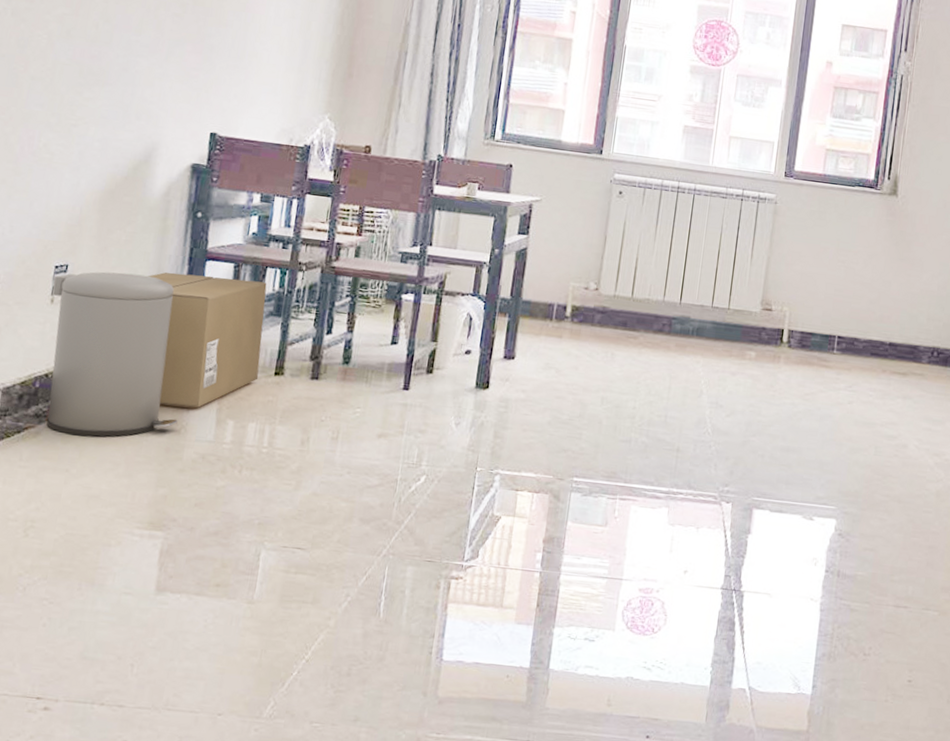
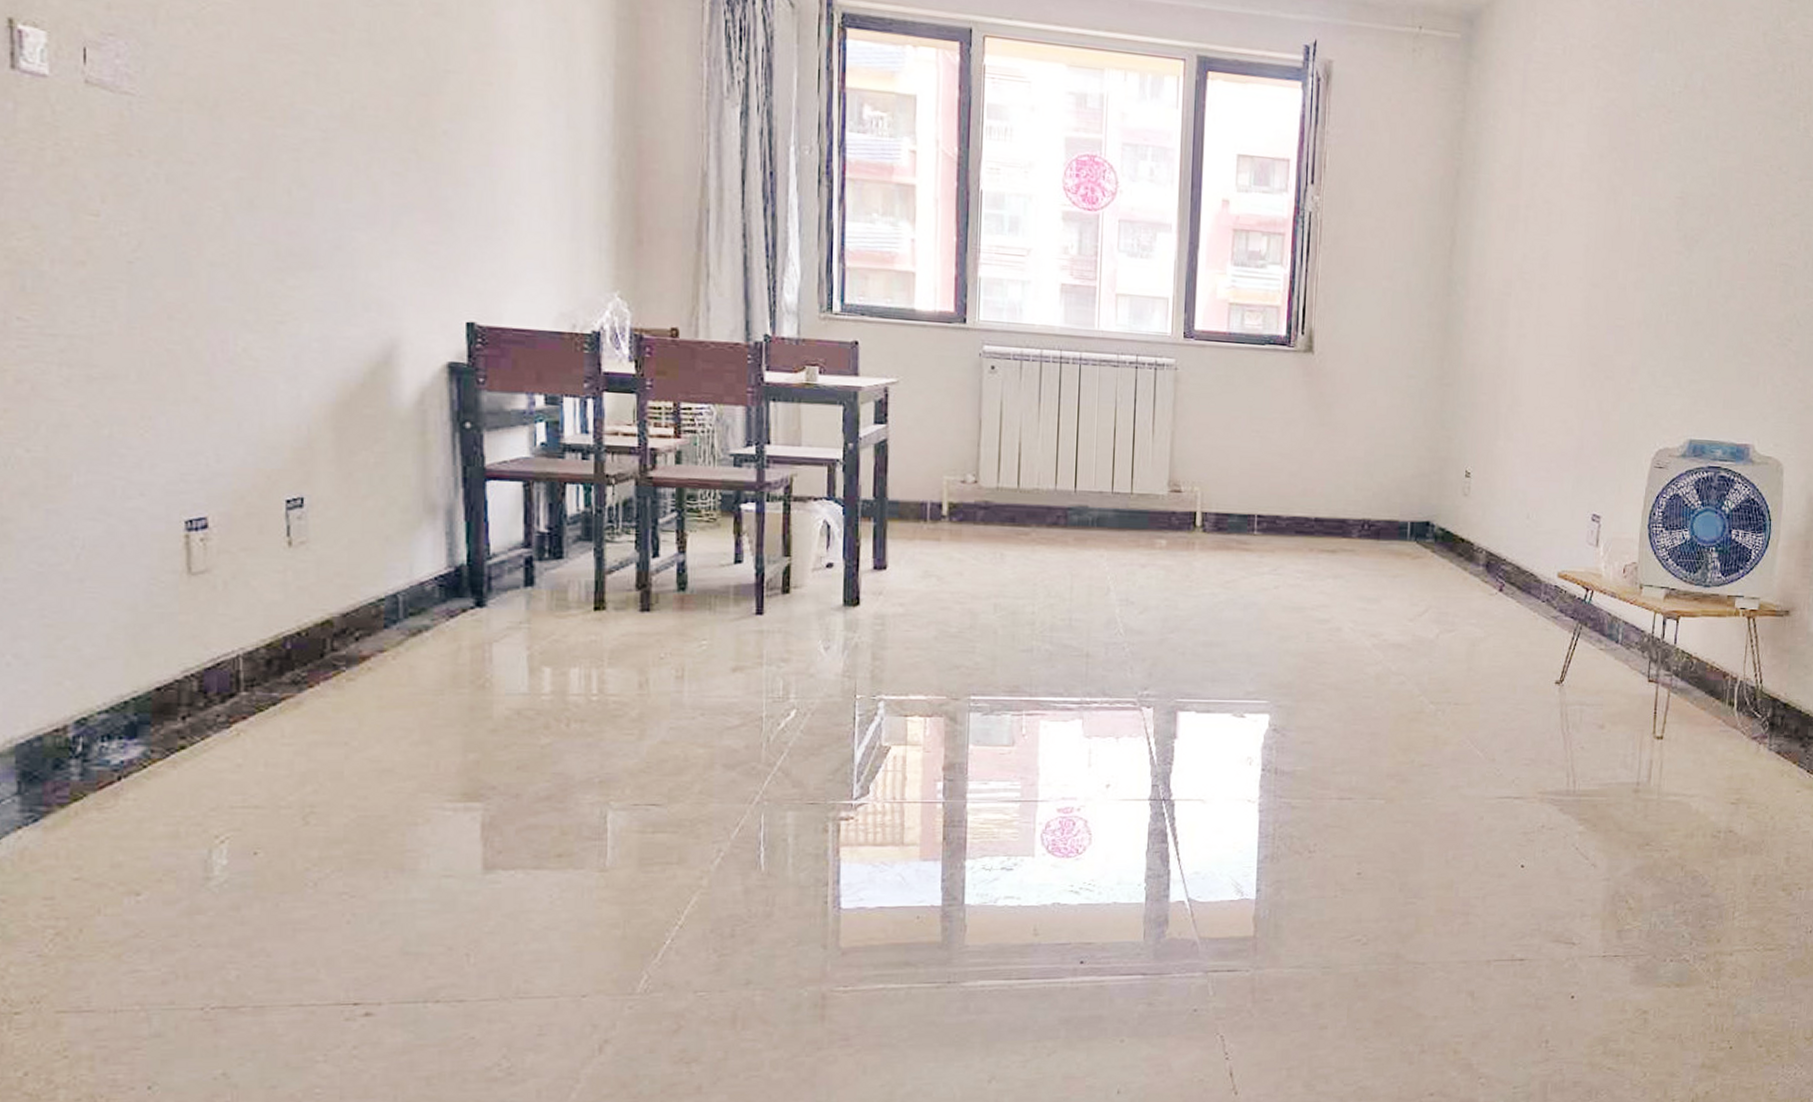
pedal bin: present [46,271,178,437] -> none [287,502,479,702]
box: present [148,272,267,409] -> none [412,497,575,658]

